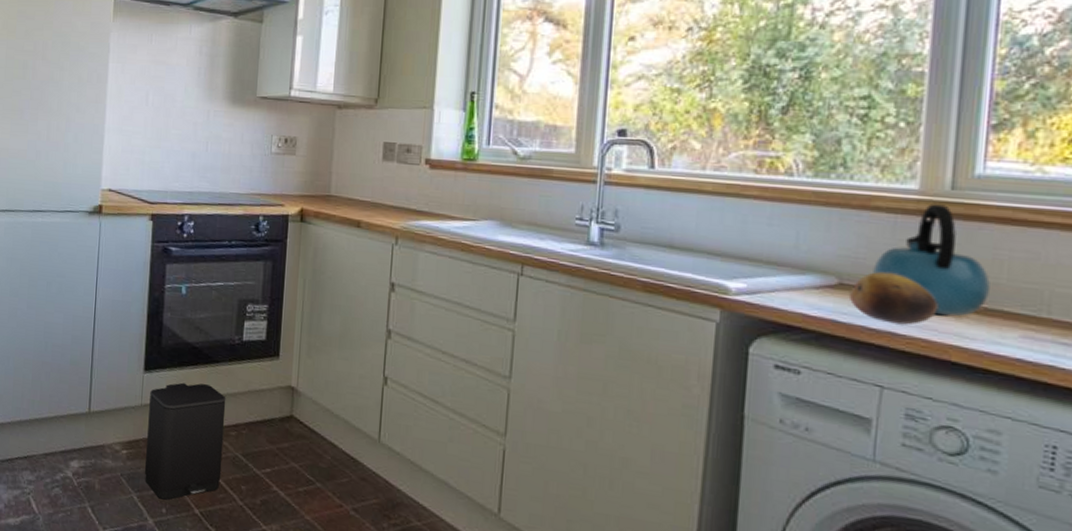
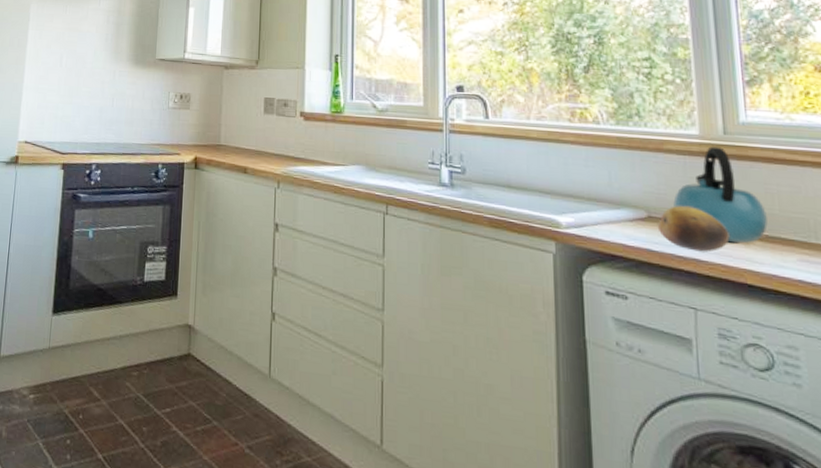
pedal bin: present [145,382,226,500] -> none [50,324,129,446]

